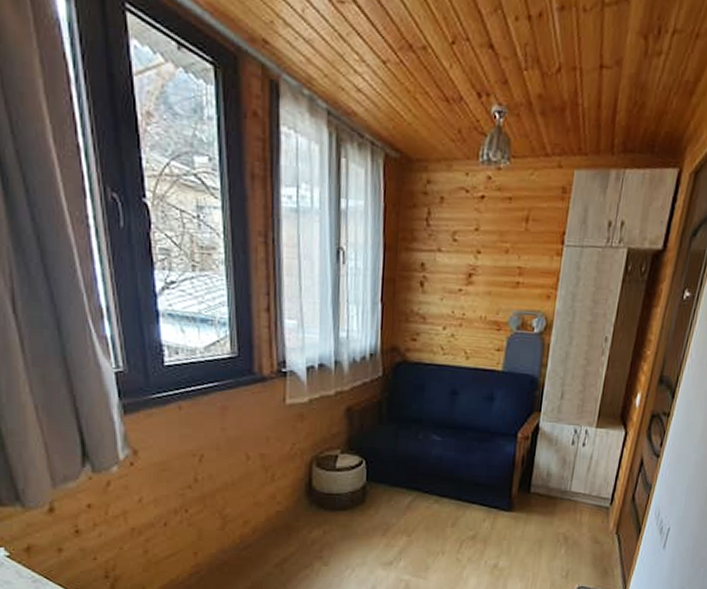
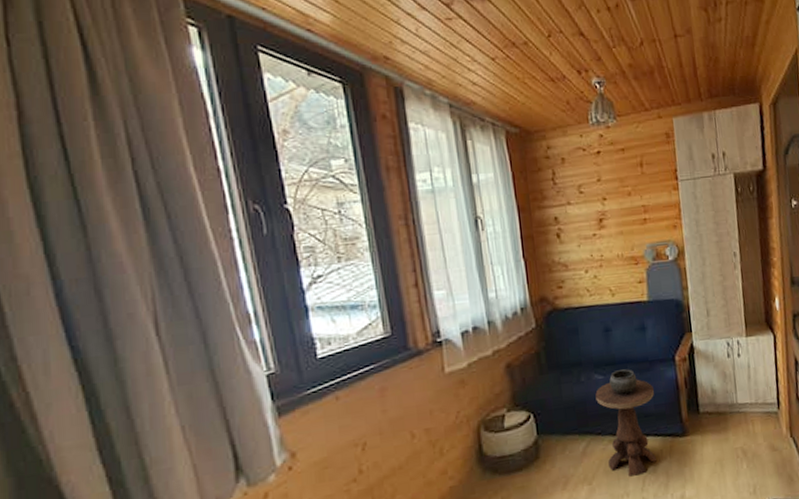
side table: none [429,435,489,538] -> present [595,369,656,477]

